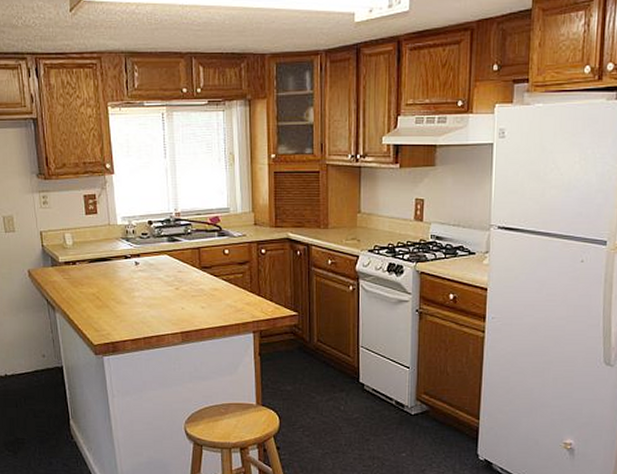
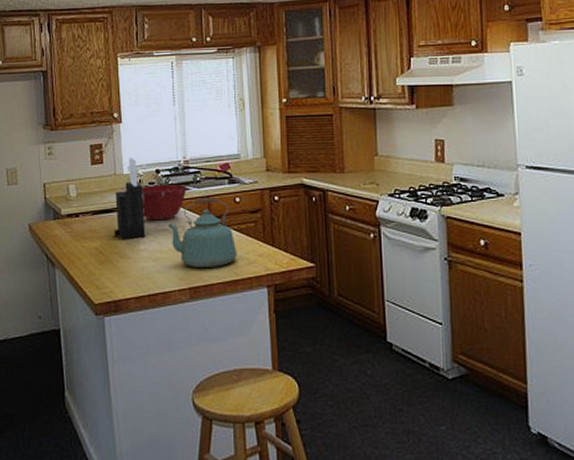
knife block: none [110,209,140,286] -> present [114,158,146,239]
mixing bowl: none [135,236,178,270] -> present [142,185,187,221]
kettle: none [161,248,226,315] -> present [168,196,237,269]

